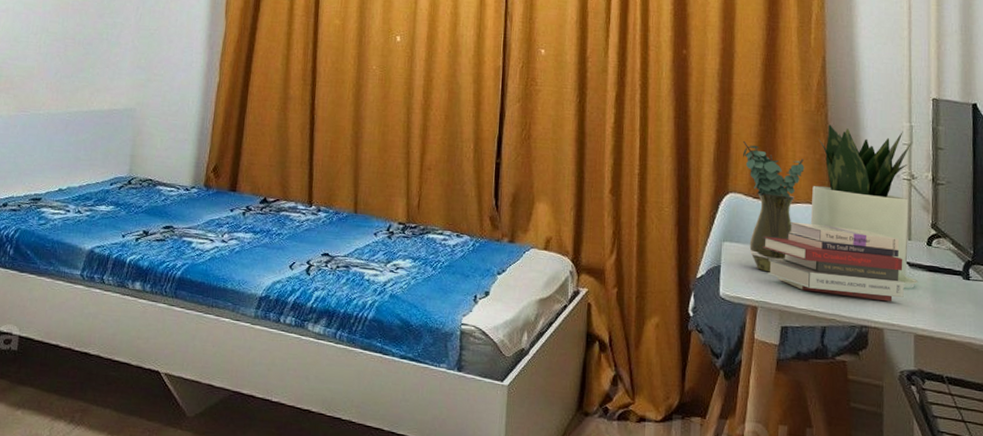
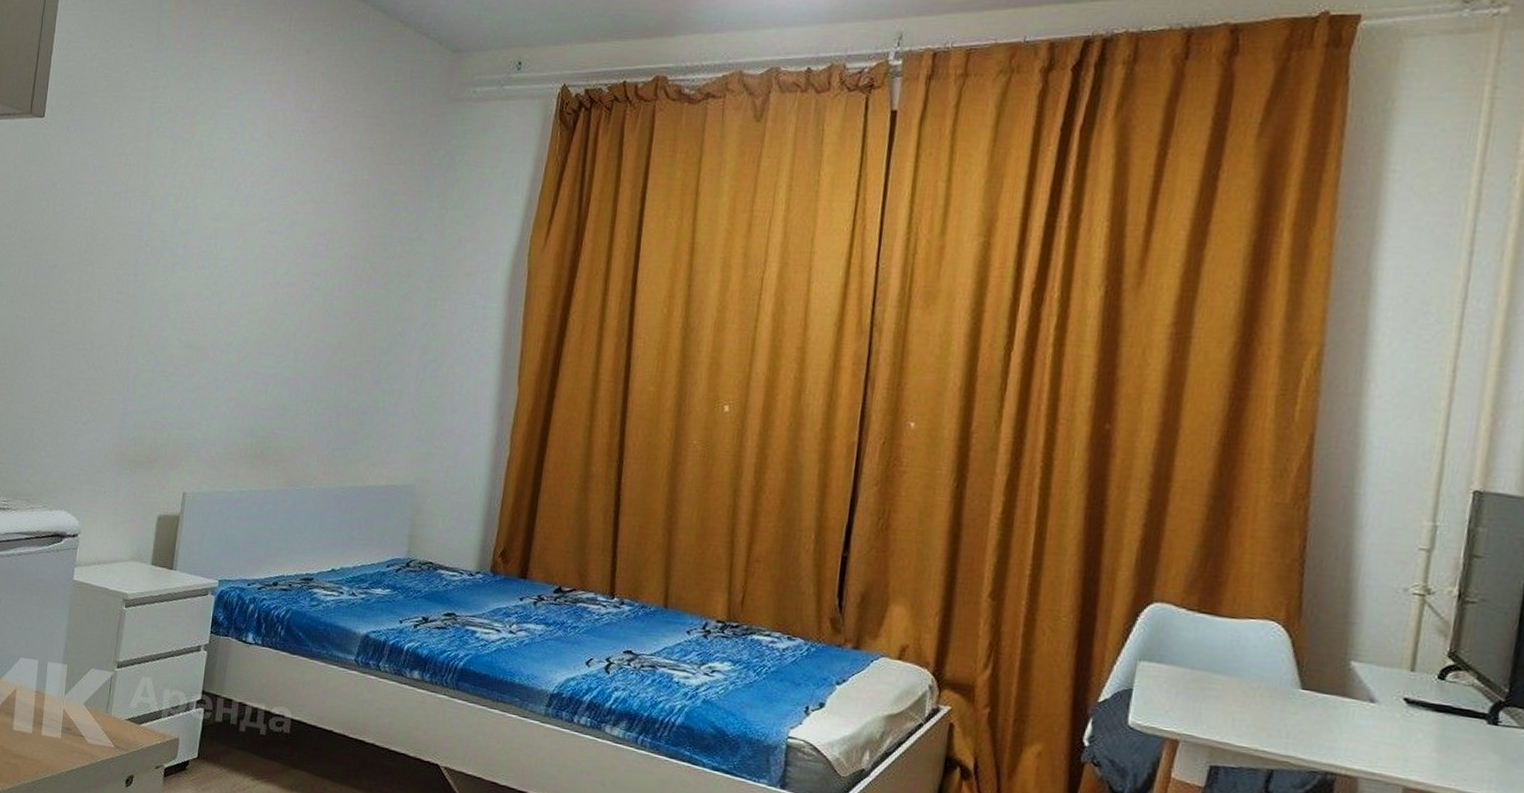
vase: present [742,140,805,272] -> none [1175,538,1267,701]
books: present [763,221,904,302] -> none [1194,640,1399,746]
planter: present [810,124,918,289] -> none [1266,521,1434,732]

